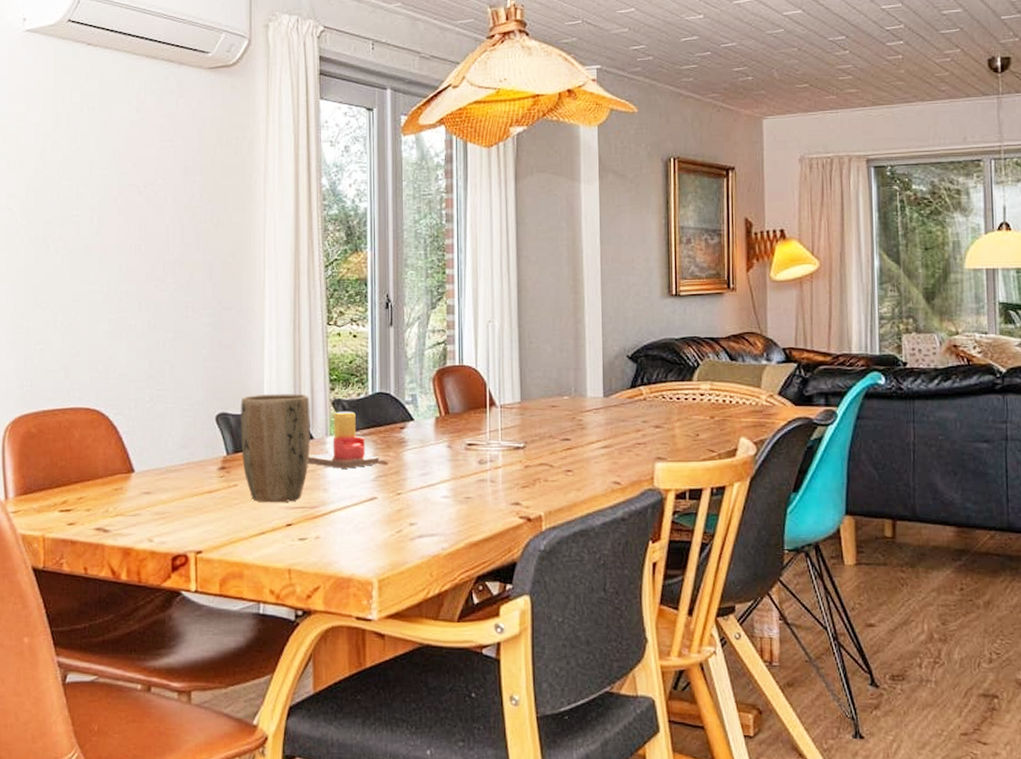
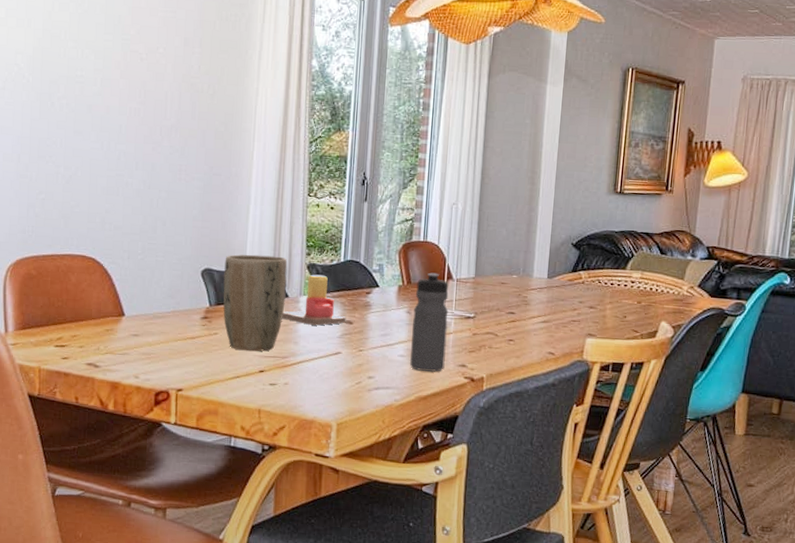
water bottle: none [455,400,496,513] -> present [410,272,449,372]

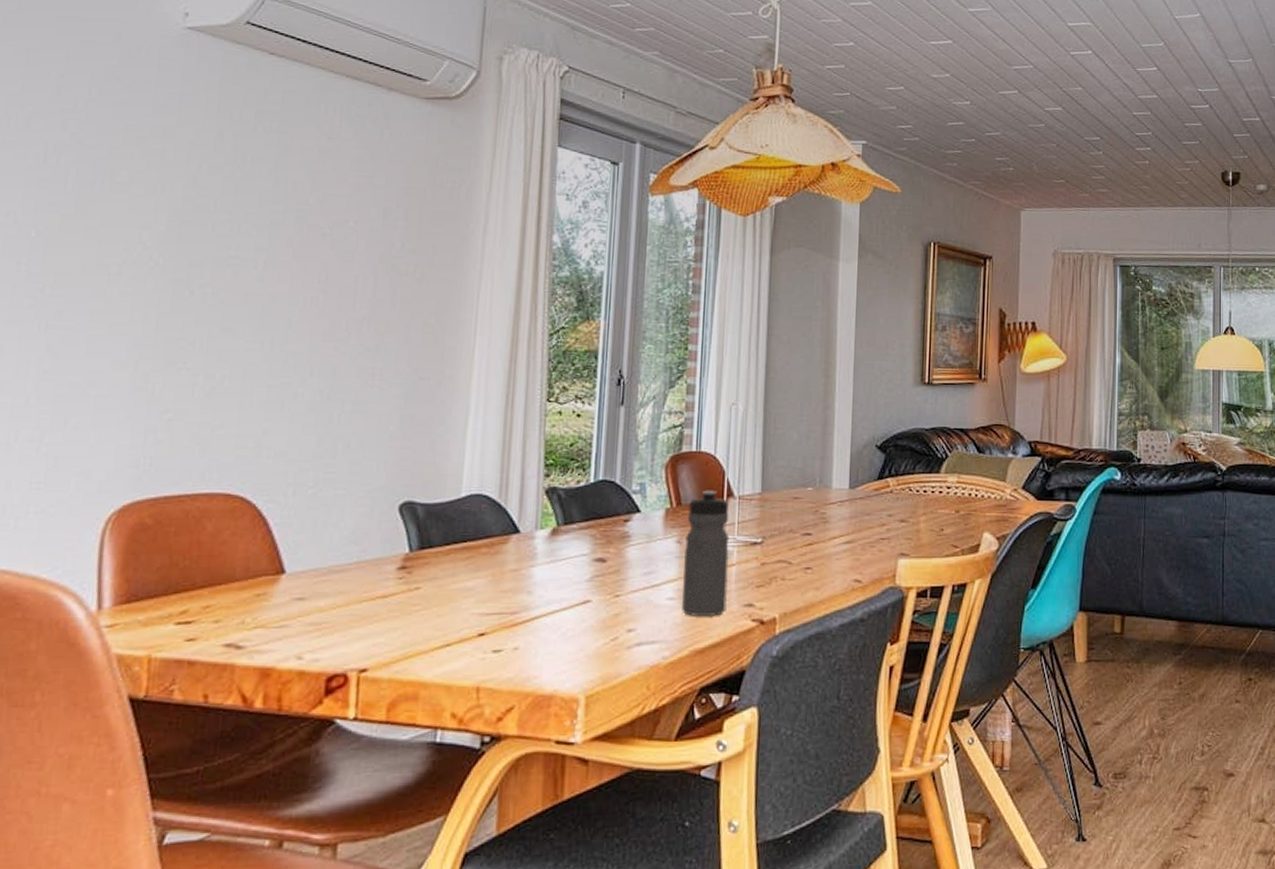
plant pot: present [223,254,288,352] -> none [428,479,519,609]
candle: present [282,274,346,326] -> none [511,501,598,567]

